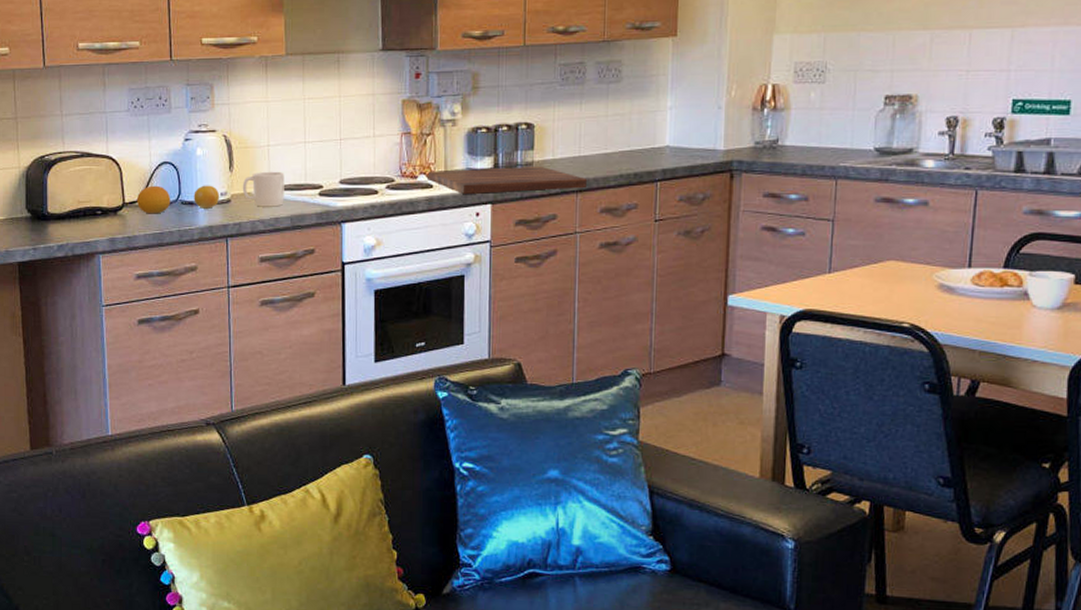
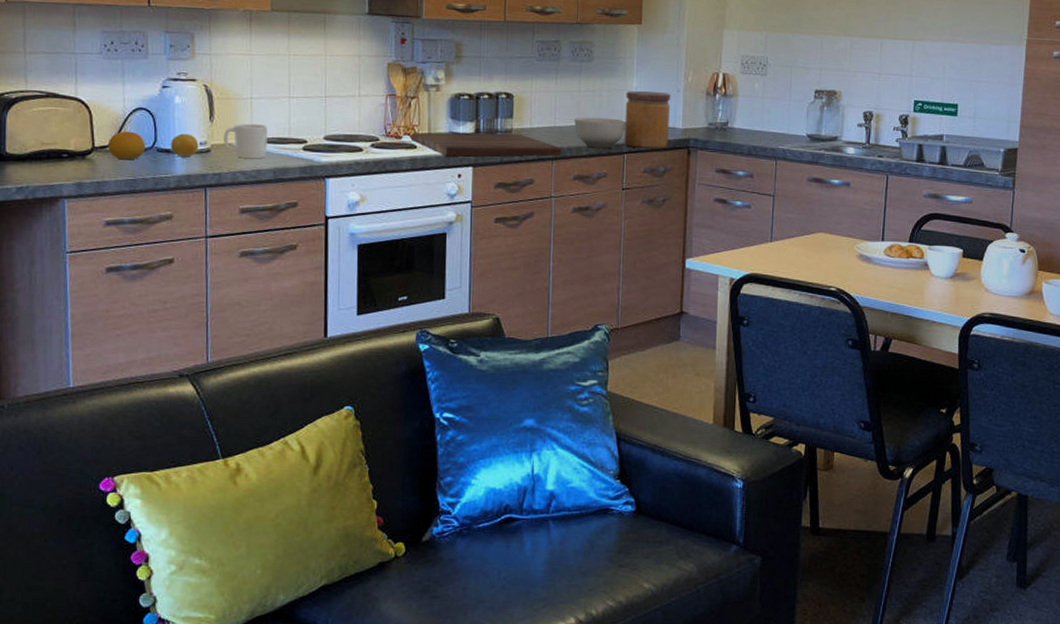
bowl: none [600,143,659,177] -> present [574,117,626,149]
jar: none [657,110,711,175] -> present [624,90,671,149]

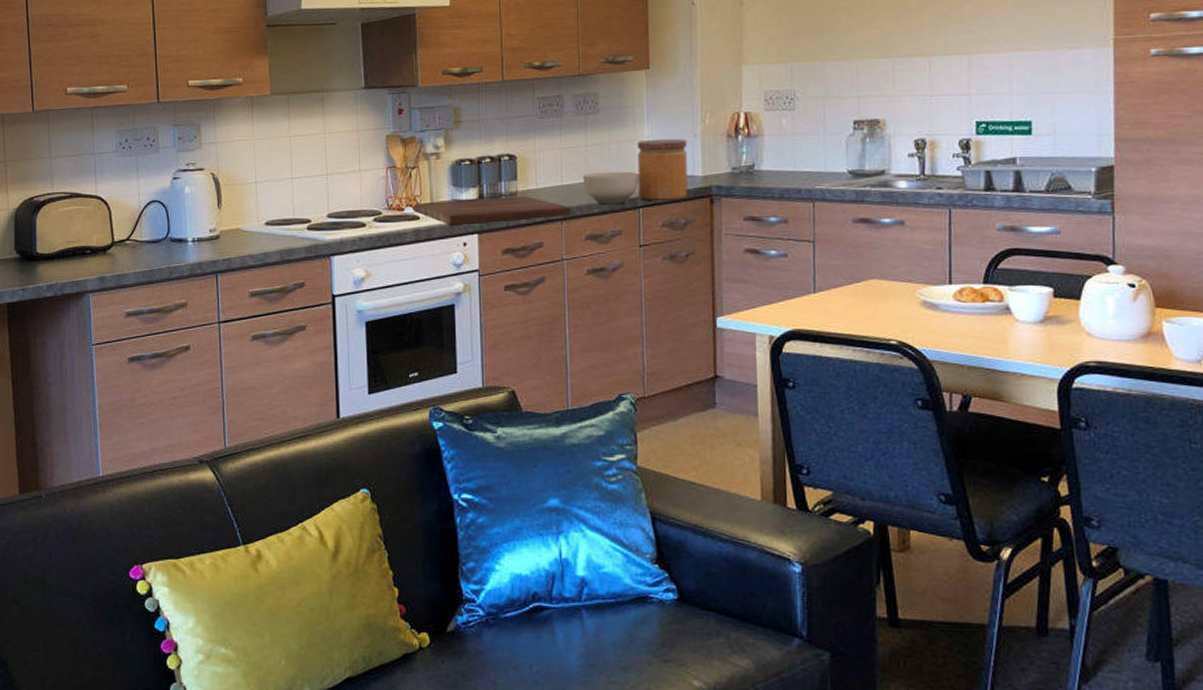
fruit: present [107,131,146,160] -> none [125,224,160,252]
fruit: present [170,133,199,157] -> none [183,222,209,245]
mug: present [223,123,268,159] -> none [231,207,273,243]

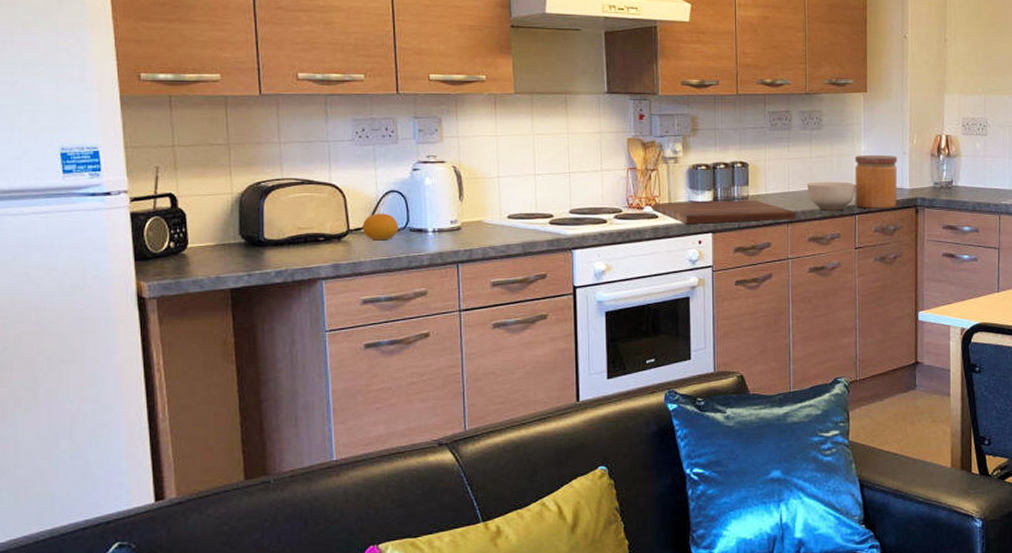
fruit: none [125,224,160,252] -> present [362,213,399,241]

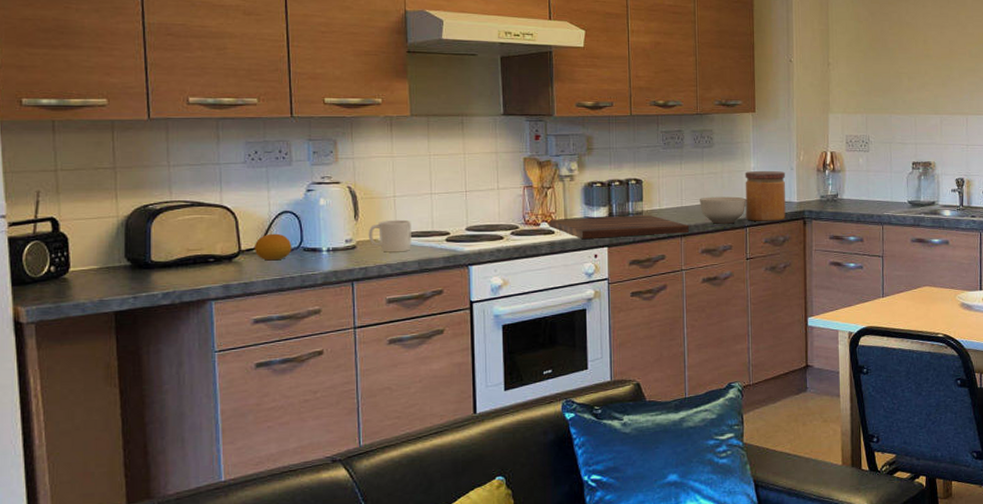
mug: none [472,201,515,235] -> present [368,219,411,253]

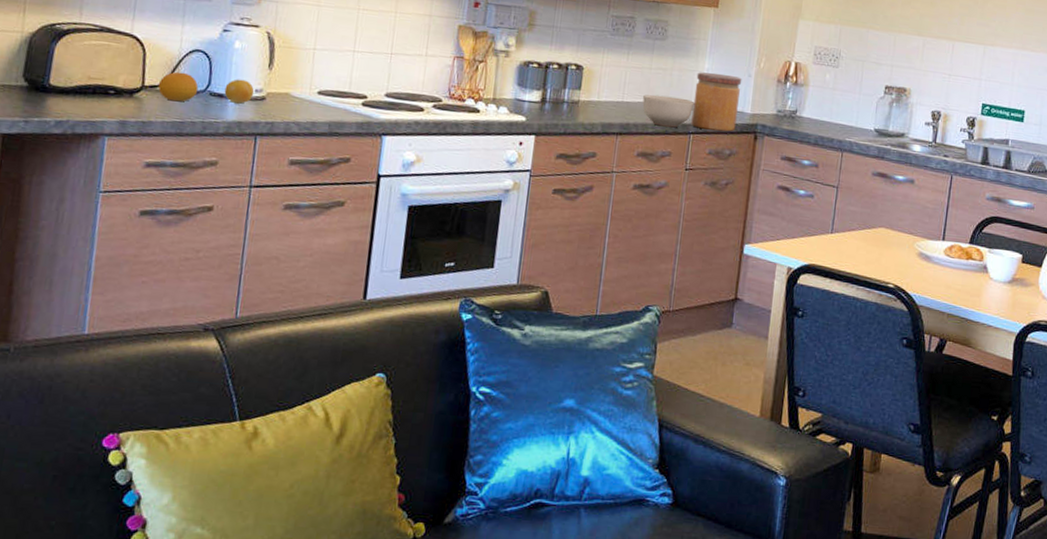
fruit: none [317,232,345,255] -> present [224,79,255,104]
mug: present [368,219,411,253] -> none [280,73,328,111]
cutting board: present [549,214,689,239] -> none [475,96,627,132]

